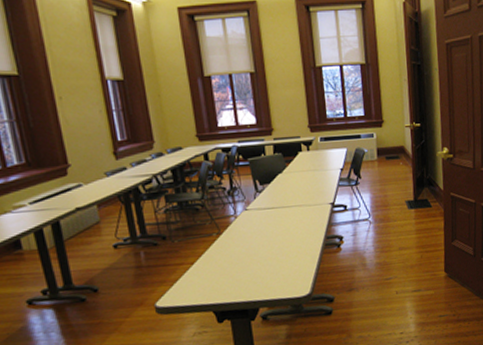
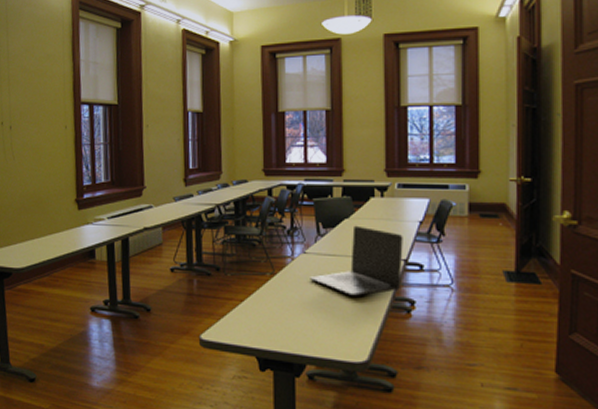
laptop: none [253,178,331,242] -> present [310,225,403,297]

